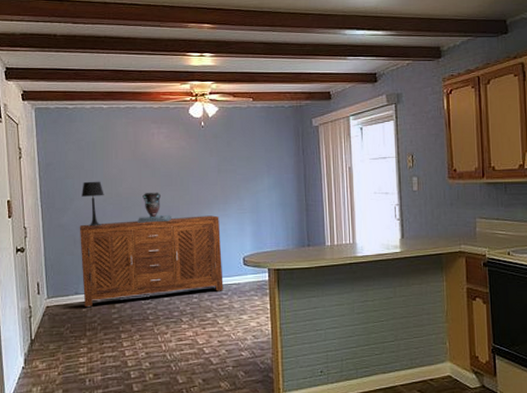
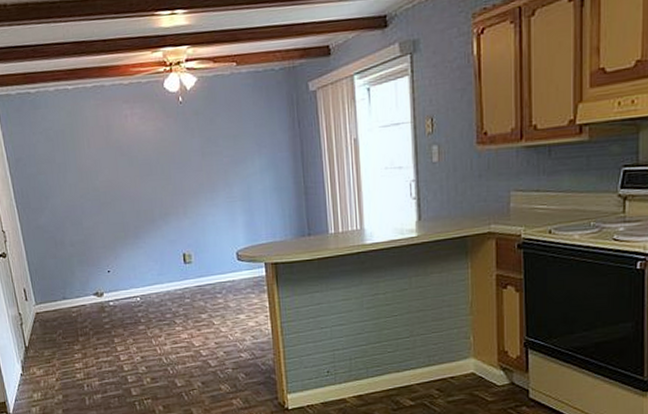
sideboard: present [79,215,224,308] -> none [58,206,217,313]
table lamp: present [82,181,104,227] -> none [56,175,82,227]
decorative urn: present [138,192,171,223] -> none [119,183,155,220]

